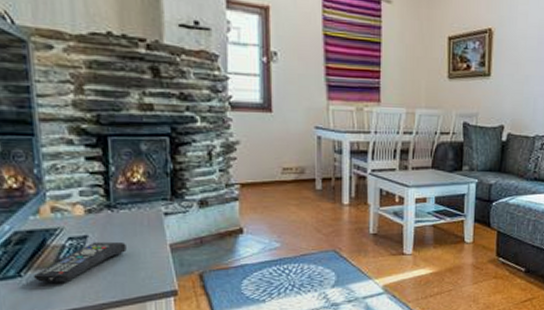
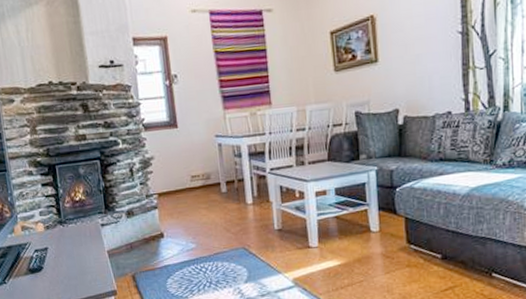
remote control: present [33,241,127,282] -> none [13,251,76,287]

